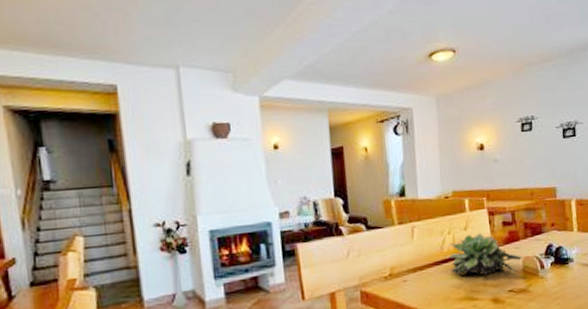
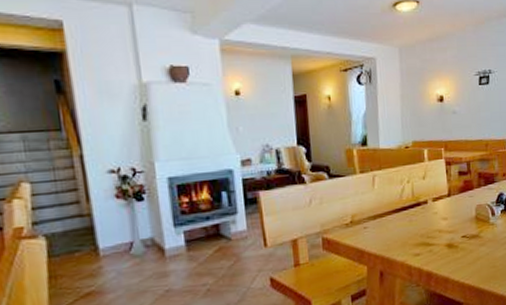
succulent plant: present [448,233,522,276] -> none [407,182,475,223]

